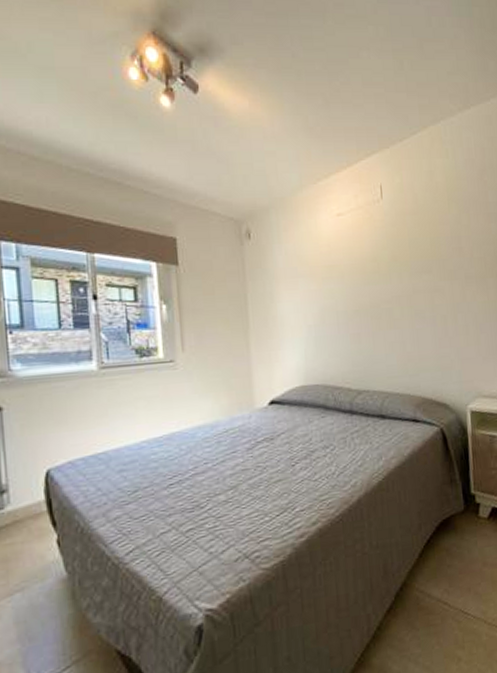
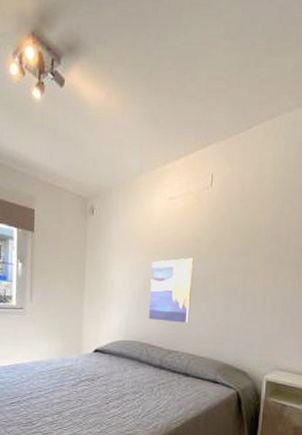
wall art: none [326,280,378,357] -> present [148,257,194,323]

